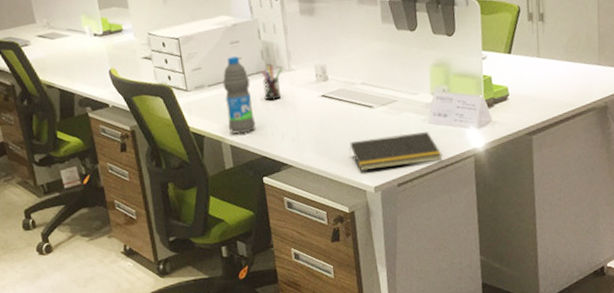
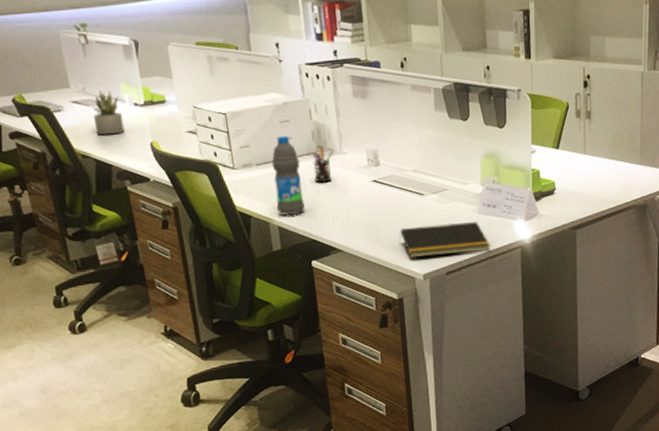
succulent plant: none [55,23,86,66] -> present [91,90,125,136]

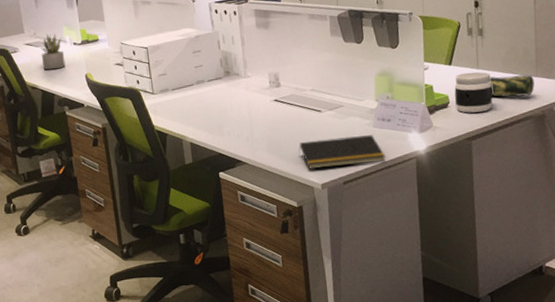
water bottle: present [271,136,305,216] -> none [185,64,214,133]
pen holder: present [312,148,334,183] -> none [220,73,239,104]
jar: none [561,157,598,201] -> present [454,72,493,113]
pencil case: none [596,162,638,185] -> present [490,74,535,97]

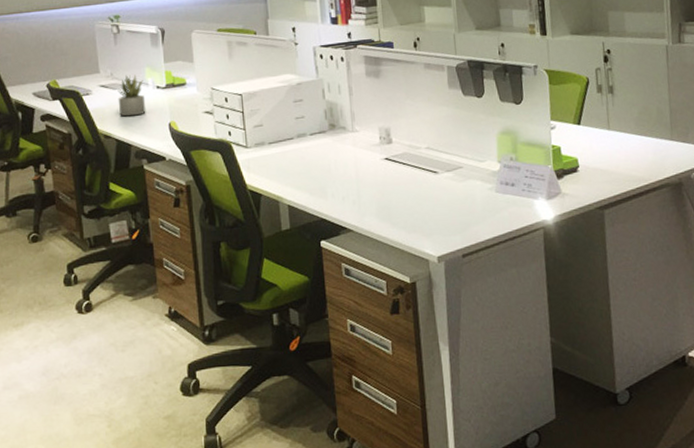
notepad: present [298,135,386,170] -> none [411,201,510,240]
jar: present [454,72,493,113] -> none [584,133,626,179]
pencil case: present [490,74,535,97] -> none [622,138,670,162]

